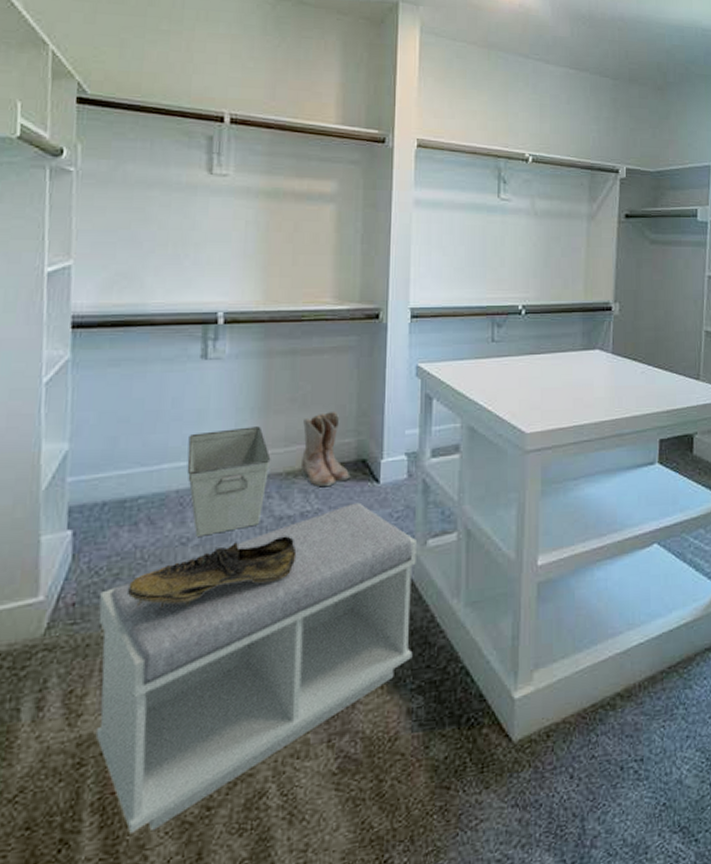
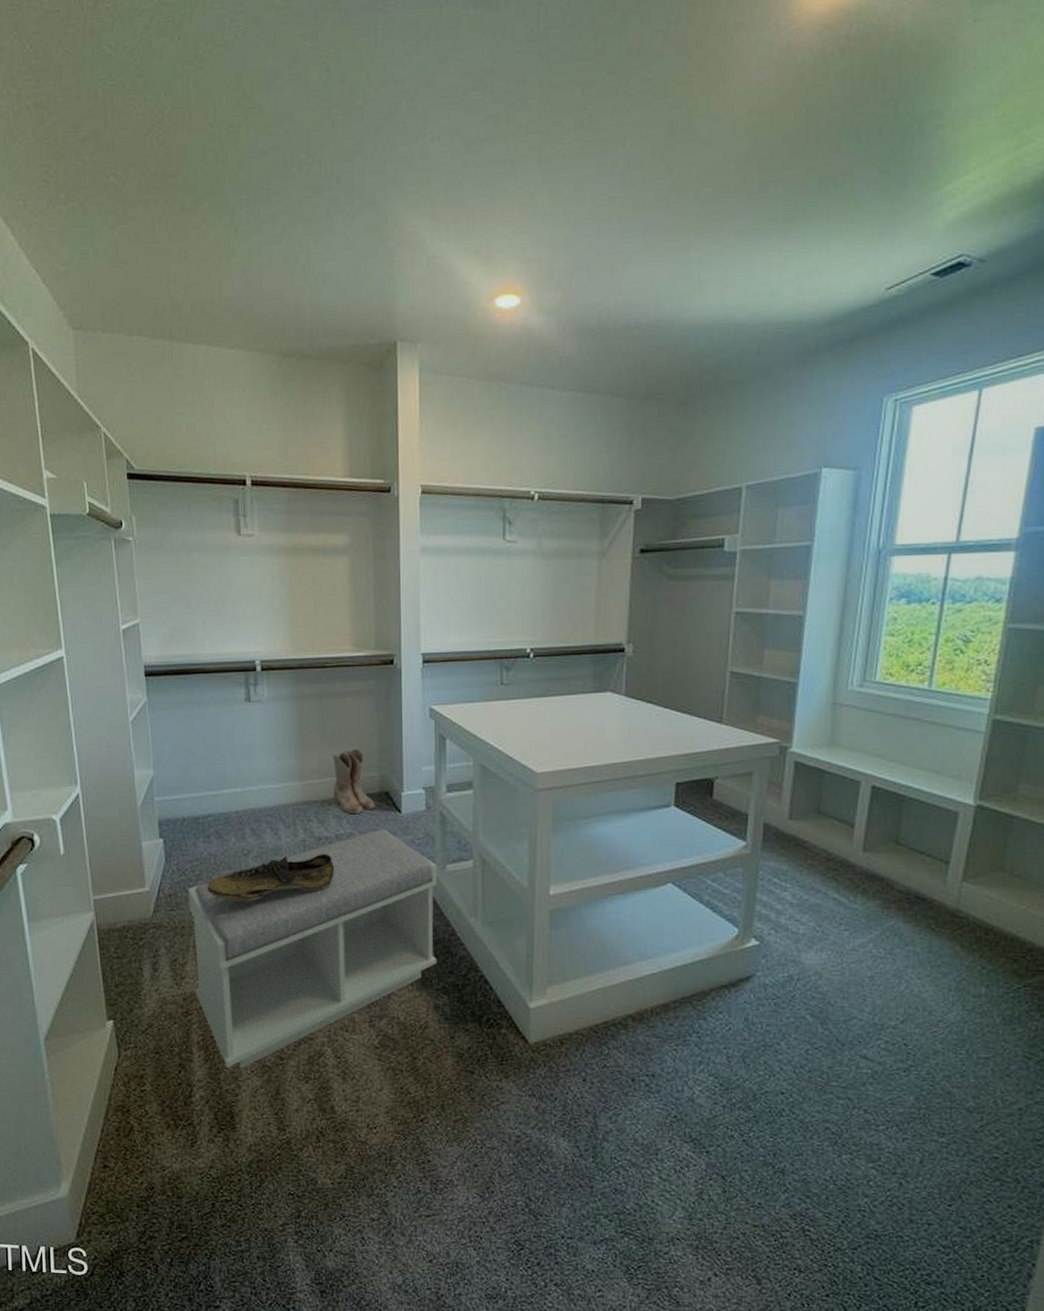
storage bin: present [187,426,271,537] -> none [241,760,308,850]

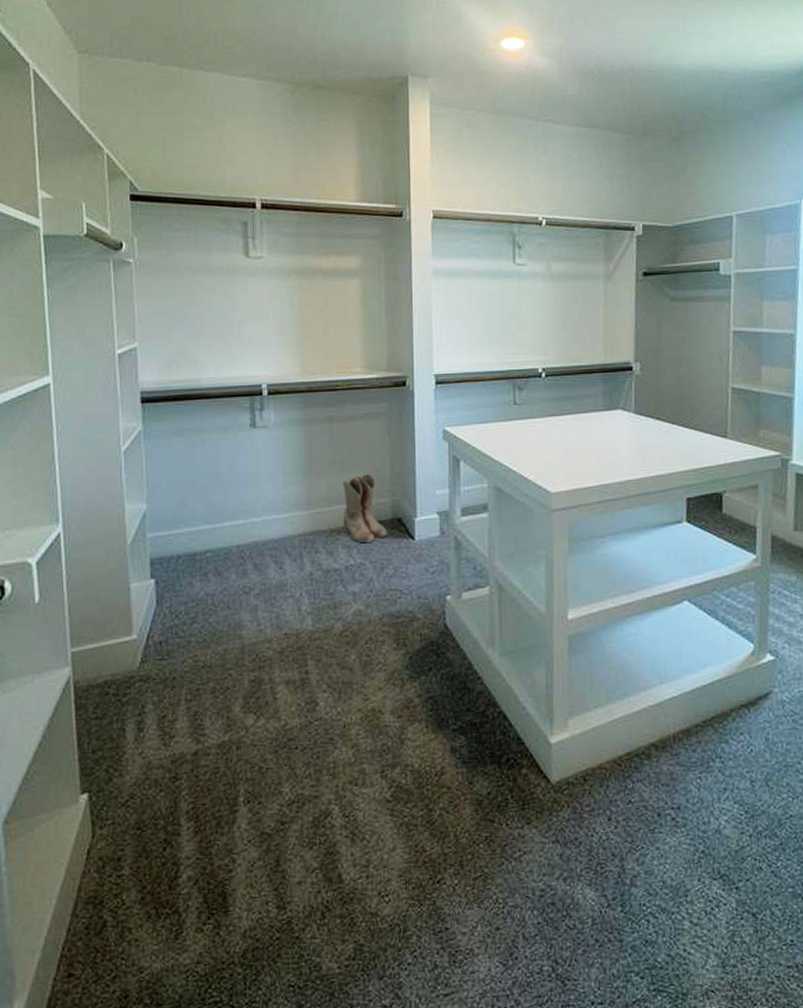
bench: present [188,829,437,1068] -> none [181,557,454,839]
shoe: present [207,854,335,905] -> none [202,587,344,649]

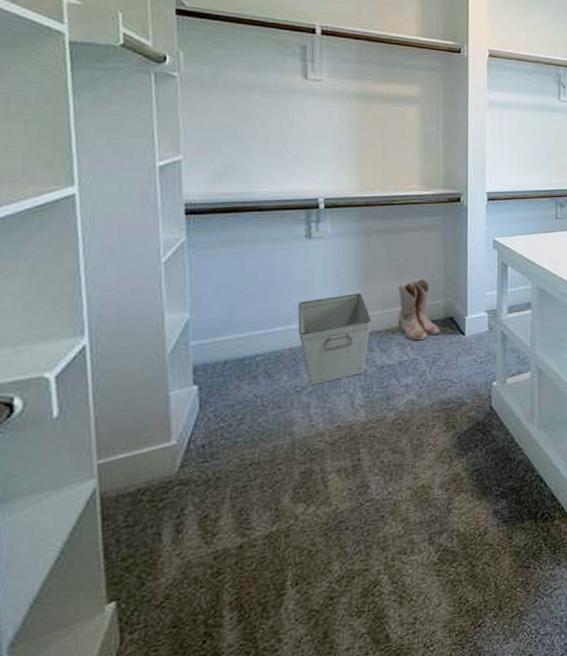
storage bin: none [244,488,316,586] -> present [298,293,371,385]

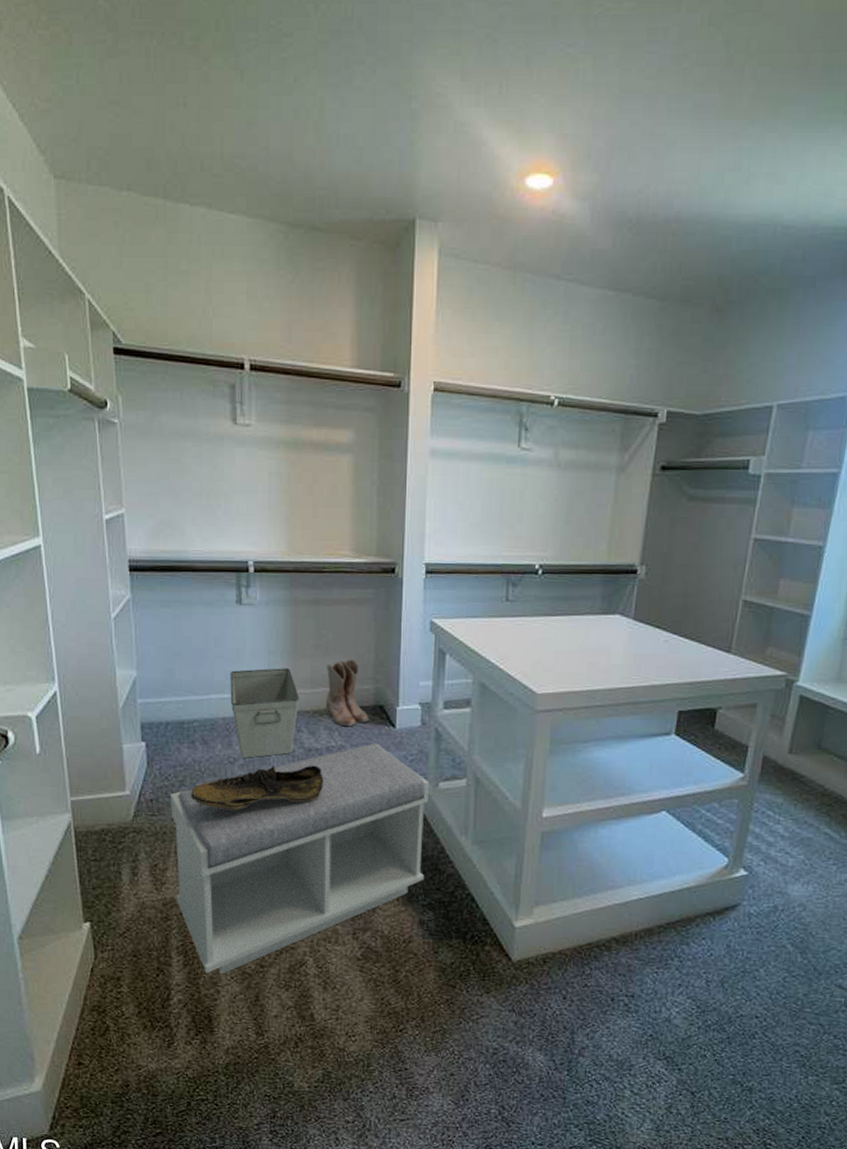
bench: none [227,352,497,623] -> present [171,743,429,974]
shoe: none [250,381,397,445] -> present [190,765,324,813]

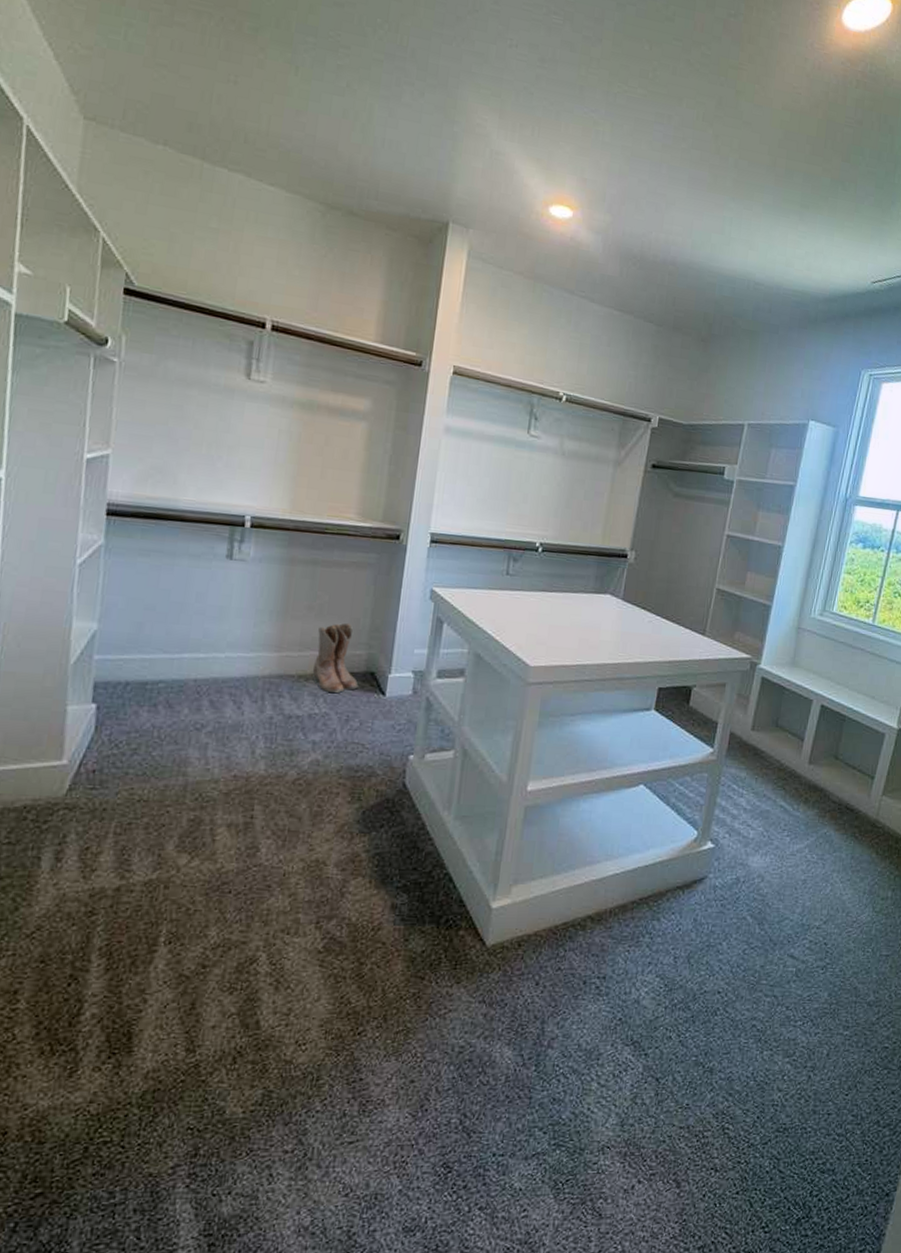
bench: present [171,743,429,974] -> none [107,711,415,978]
shoe: present [190,765,324,813] -> none [142,733,302,787]
storage bin: present [230,668,300,758] -> none [205,628,285,725]

